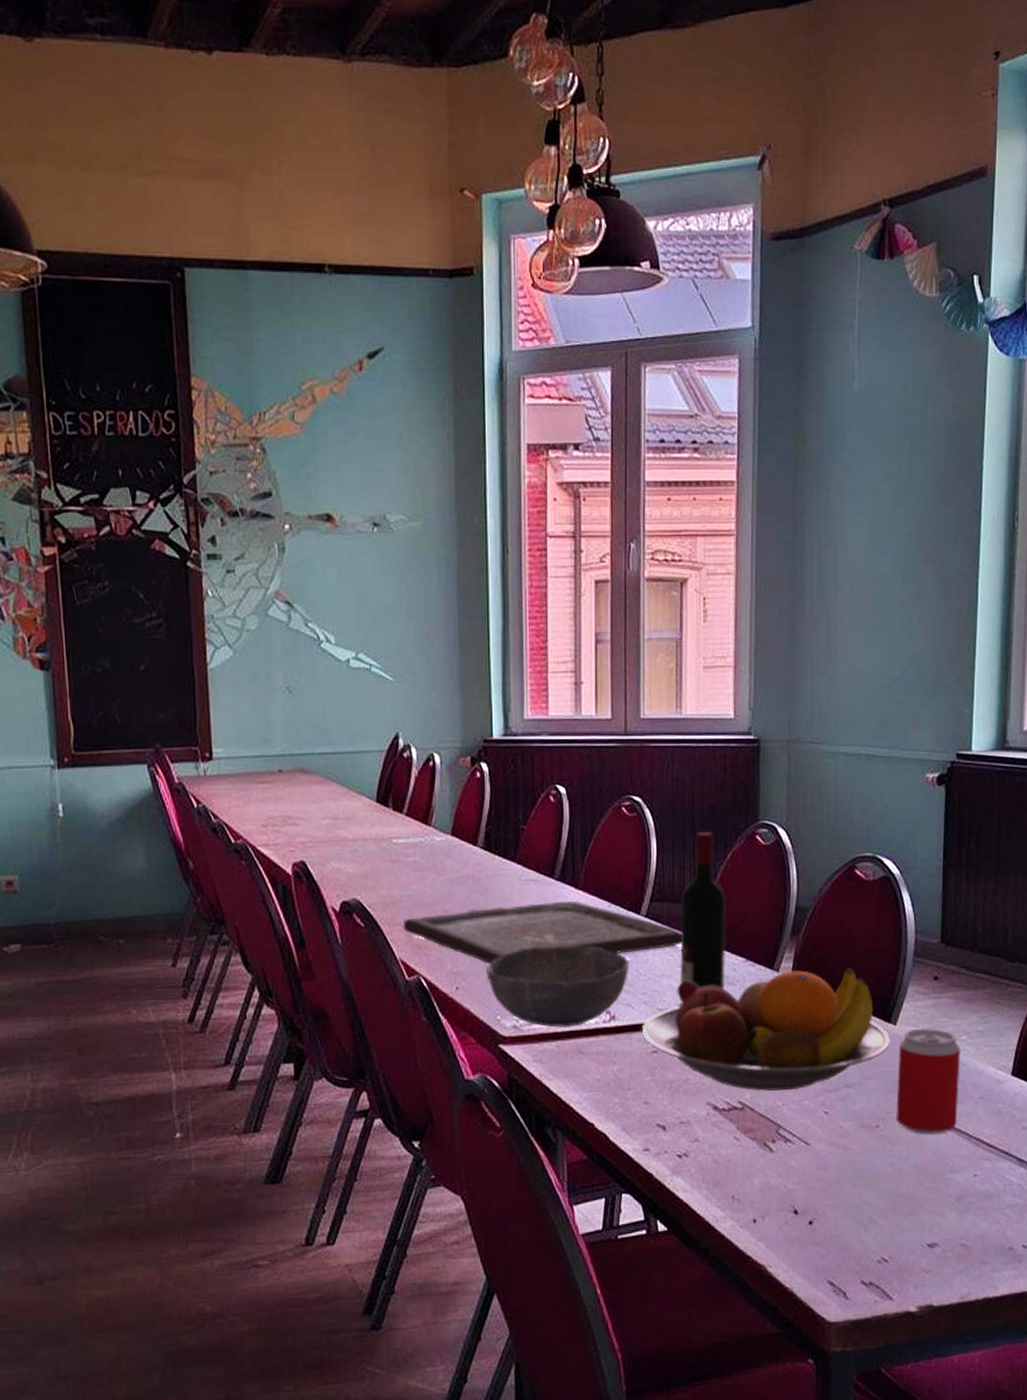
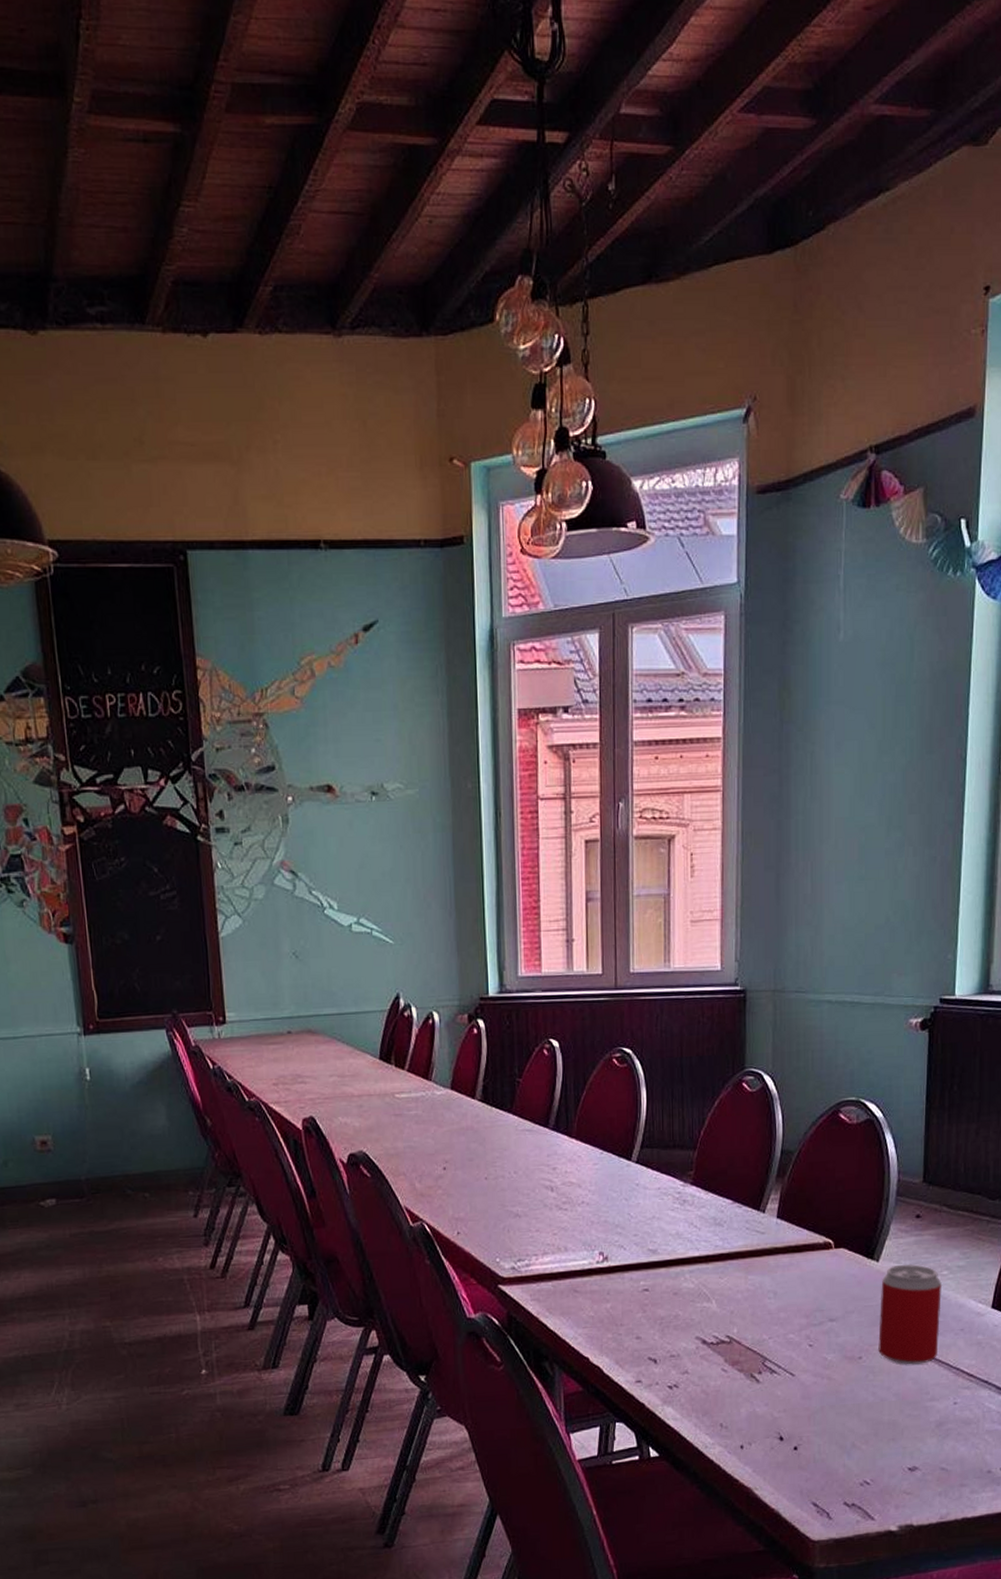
board game: present [402,900,683,965] -> none [406,1148,672,1211]
bowl: present [485,946,630,1028] -> none [485,1191,621,1269]
fruit bowl: present [641,968,890,1091] -> none [633,1208,873,1326]
wine bottle: present [679,831,727,990] -> none [669,1079,715,1231]

